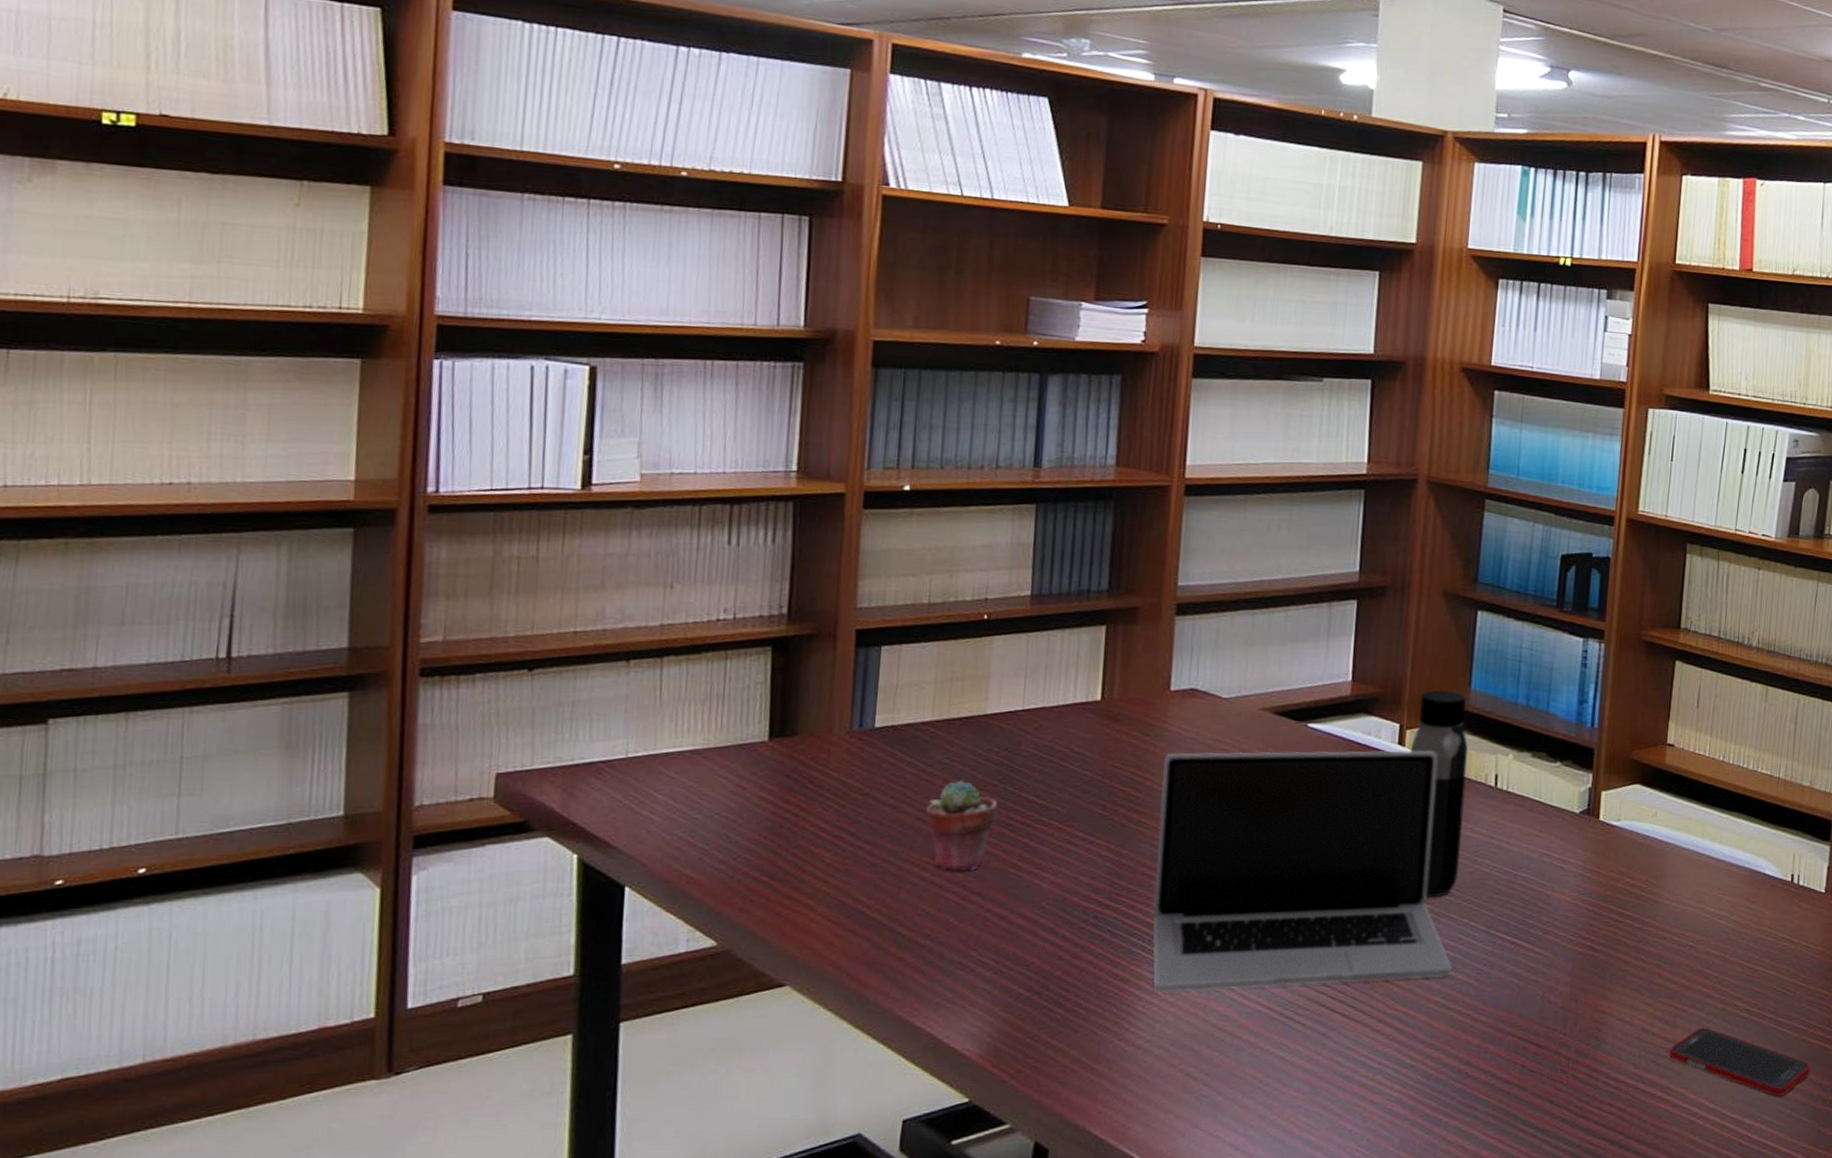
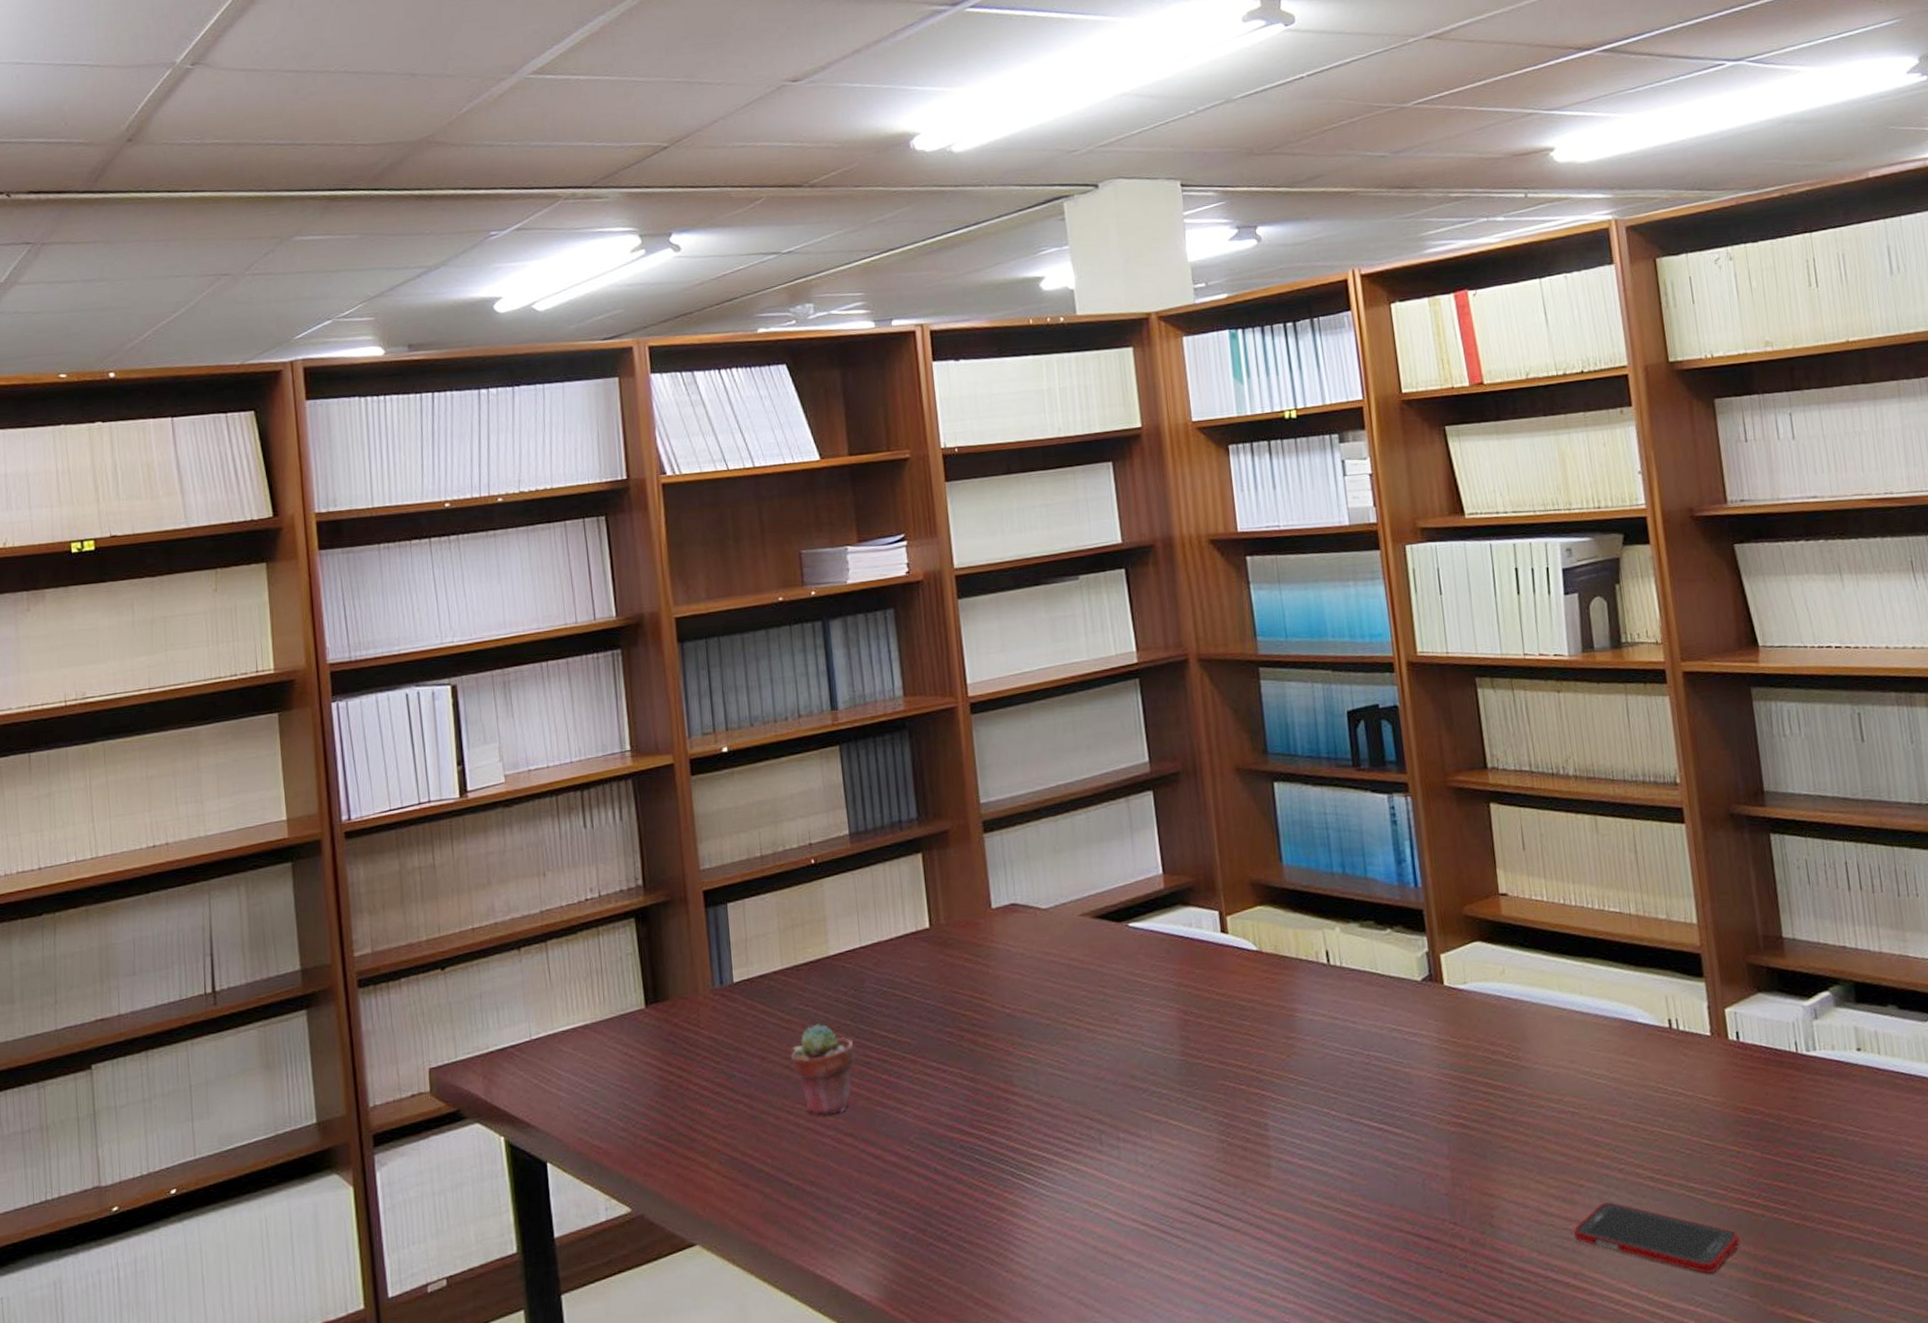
laptop: present [1152,750,1452,994] -> none [998,934,1322,1220]
water bottle: present [1411,689,1469,898] -> none [1234,869,1309,1090]

